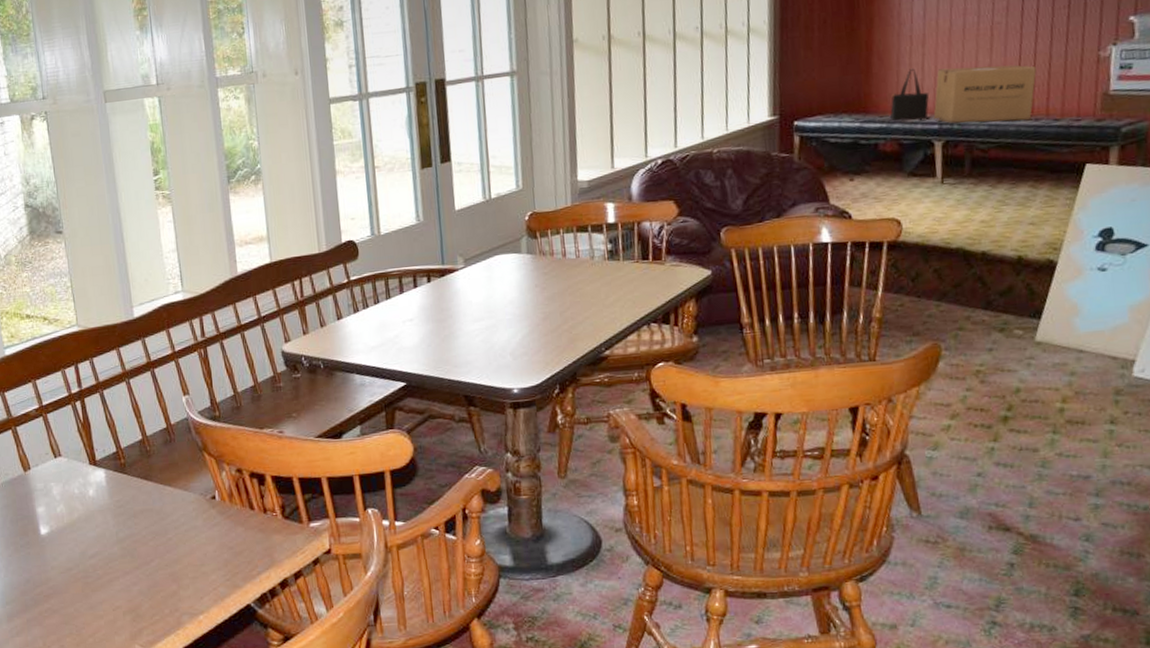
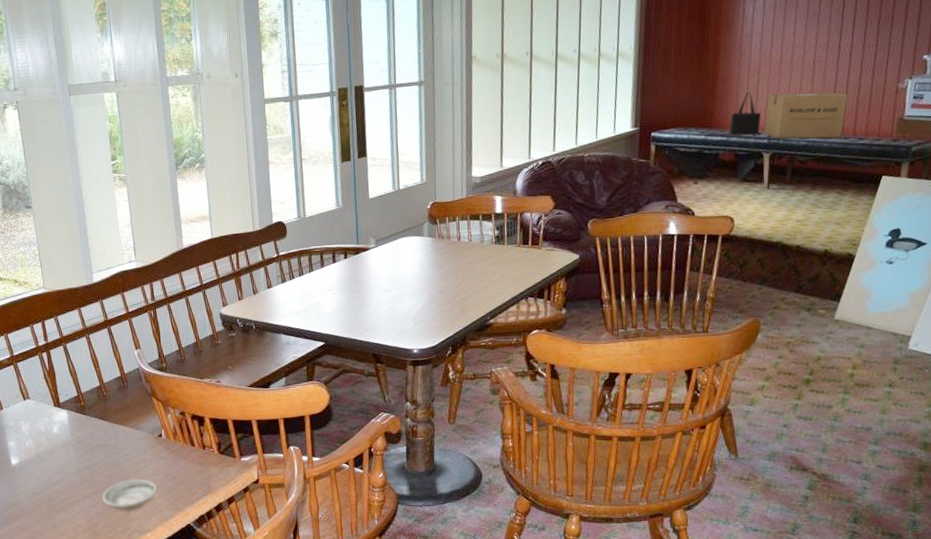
saucer: none [145,549,211,589] -> present [101,478,158,511]

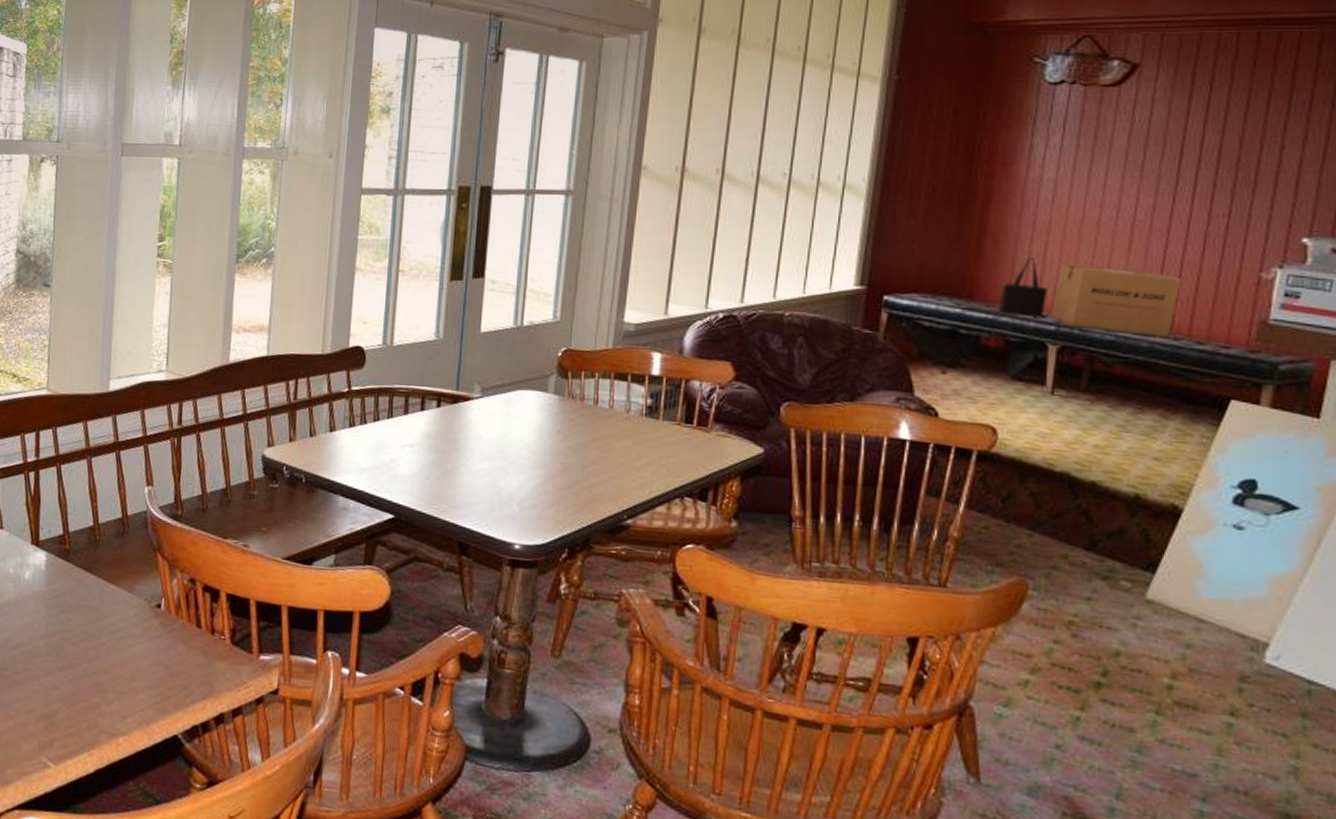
saucer: present [101,478,158,511] -> none [68,658,143,703]

